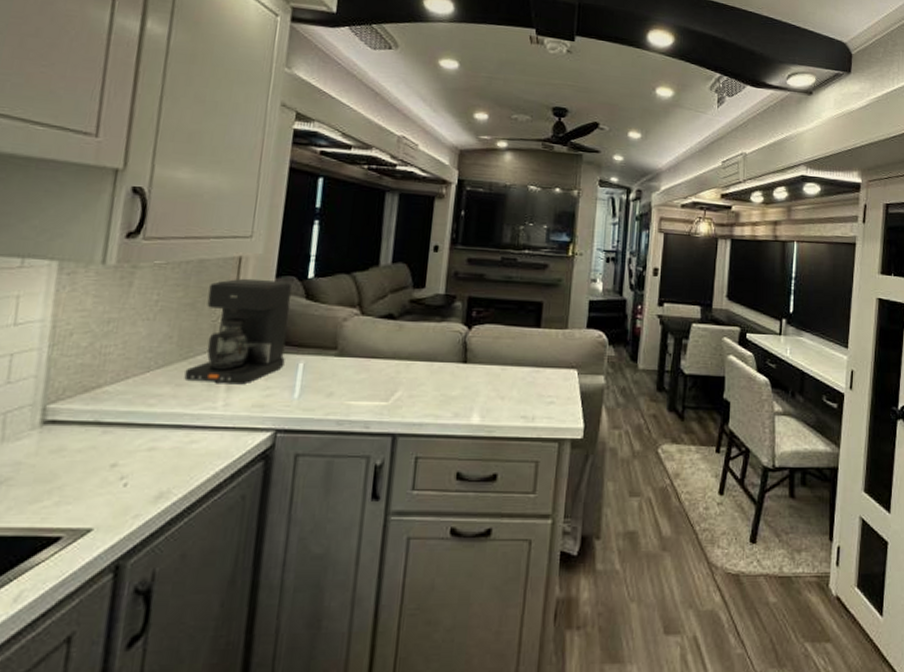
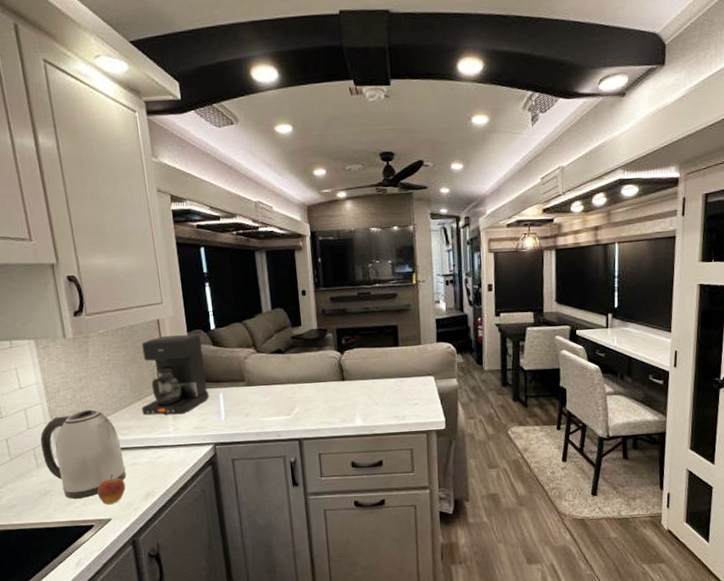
kettle: none [15,365,141,494] -> present [40,409,126,499]
fruit: none [82,461,130,507] -> present [97,474,126,505]

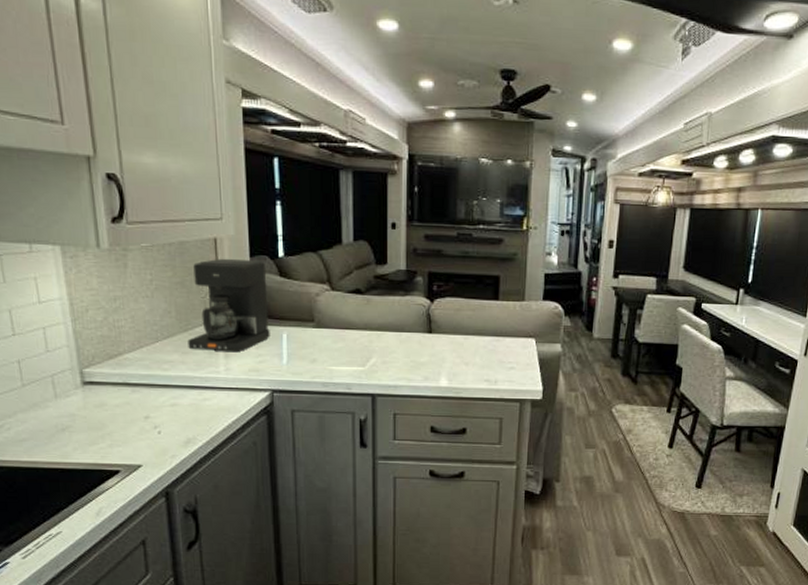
kettle: present [40,409,126,499] -> none [61,336,163,438]
fruit: present [97,474,126,505] -> none [126,414,162,449]

